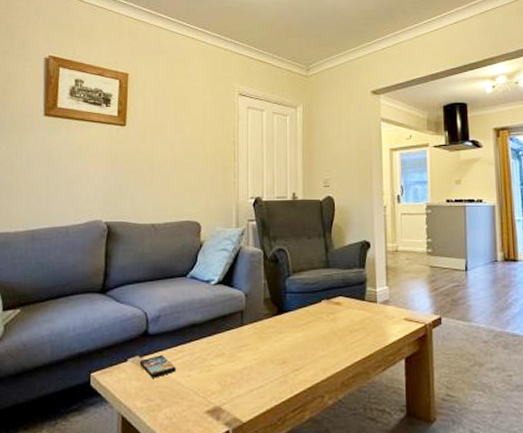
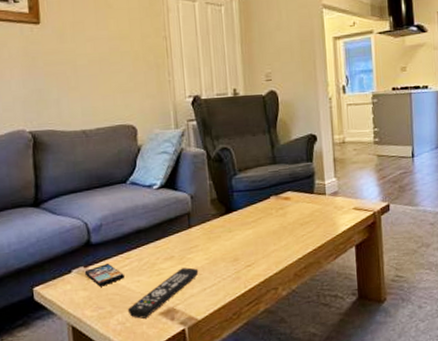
remote control: none [175,366,247,415] -> present [127,267,199,319]

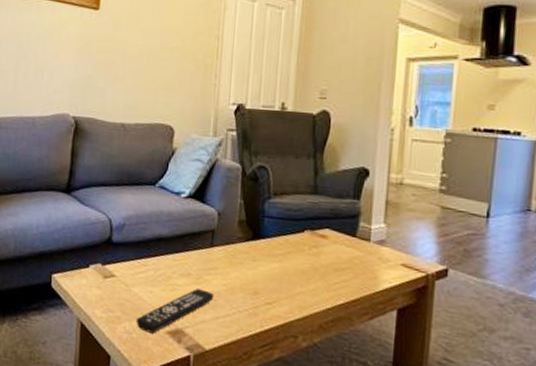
smartphone: present [84,262,125,287] -> none [101,265,139,289]

